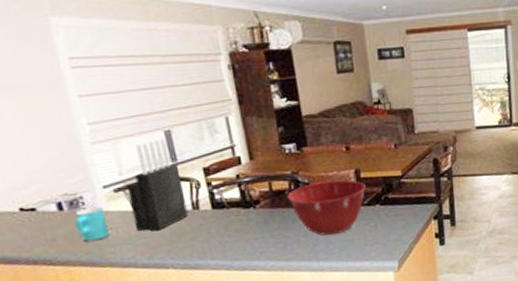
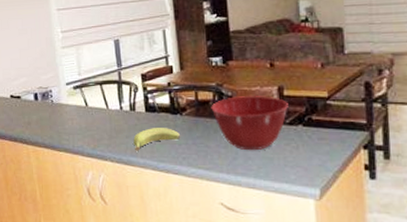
cup: present [74,206,110,242] -> none [44,99,67,128]
knife block: present [126,138,188,231] -> none [82,46,126,126]
banana: none [200,223,256,253] -> present [133,128,181,151]

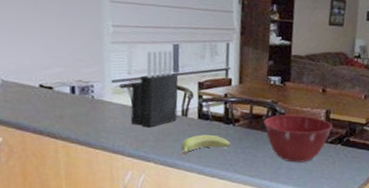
knife block: none [82,46,126,126] -> present [130,50,179,128]

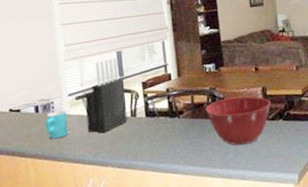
cup: none [81,95,109,125] -> present [45,110,68,139]
banana: present [181,134,231,155] -> none [134,130,179,155]

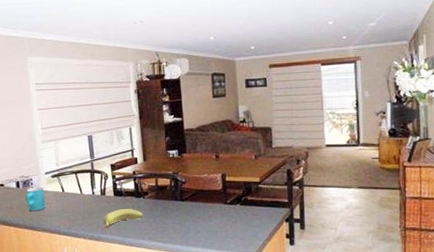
knife block: present [85,58,127,133] -> none [60,141,97,209]
banana: none [134,130,179,155] -> present [103,209,144,229]
mixing bowl: present [205,96,271,146] -> none [168,181,229,226]

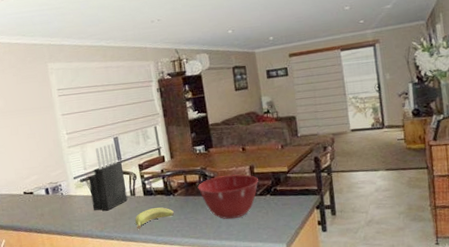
cup: present [25,186,45,211] -> none [55,191,76,217]
knife block: none [60,141,97,209] -> present [88,143,128,211]
mixing bowl: none [168,181,229,226] -> present [197,174,258,220]

